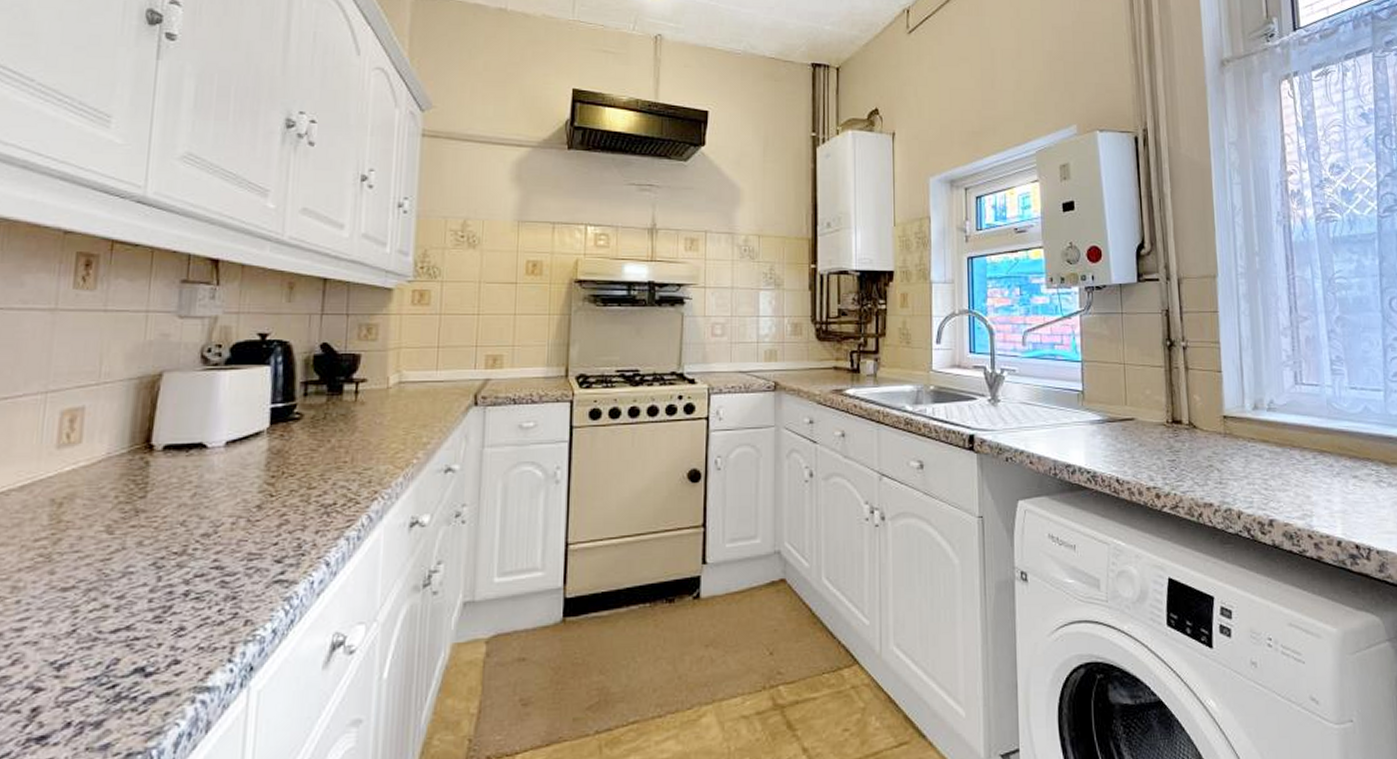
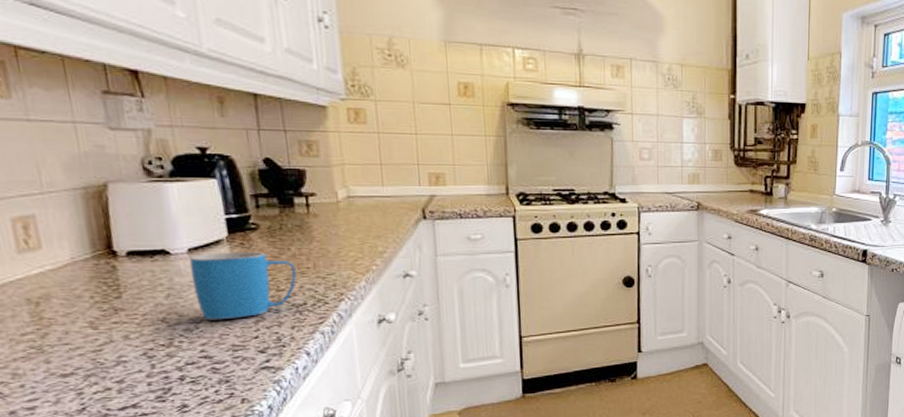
mug: none [222,443,332,524] -> present [190,251,296,321]

